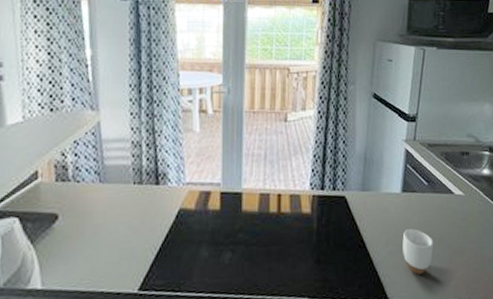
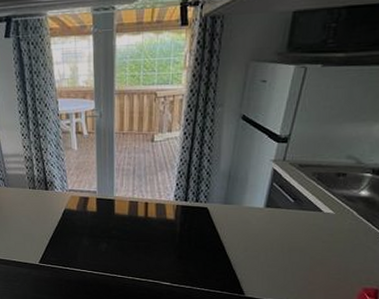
mug: present [402,229,434,275] -> none [261,239,295,277]

